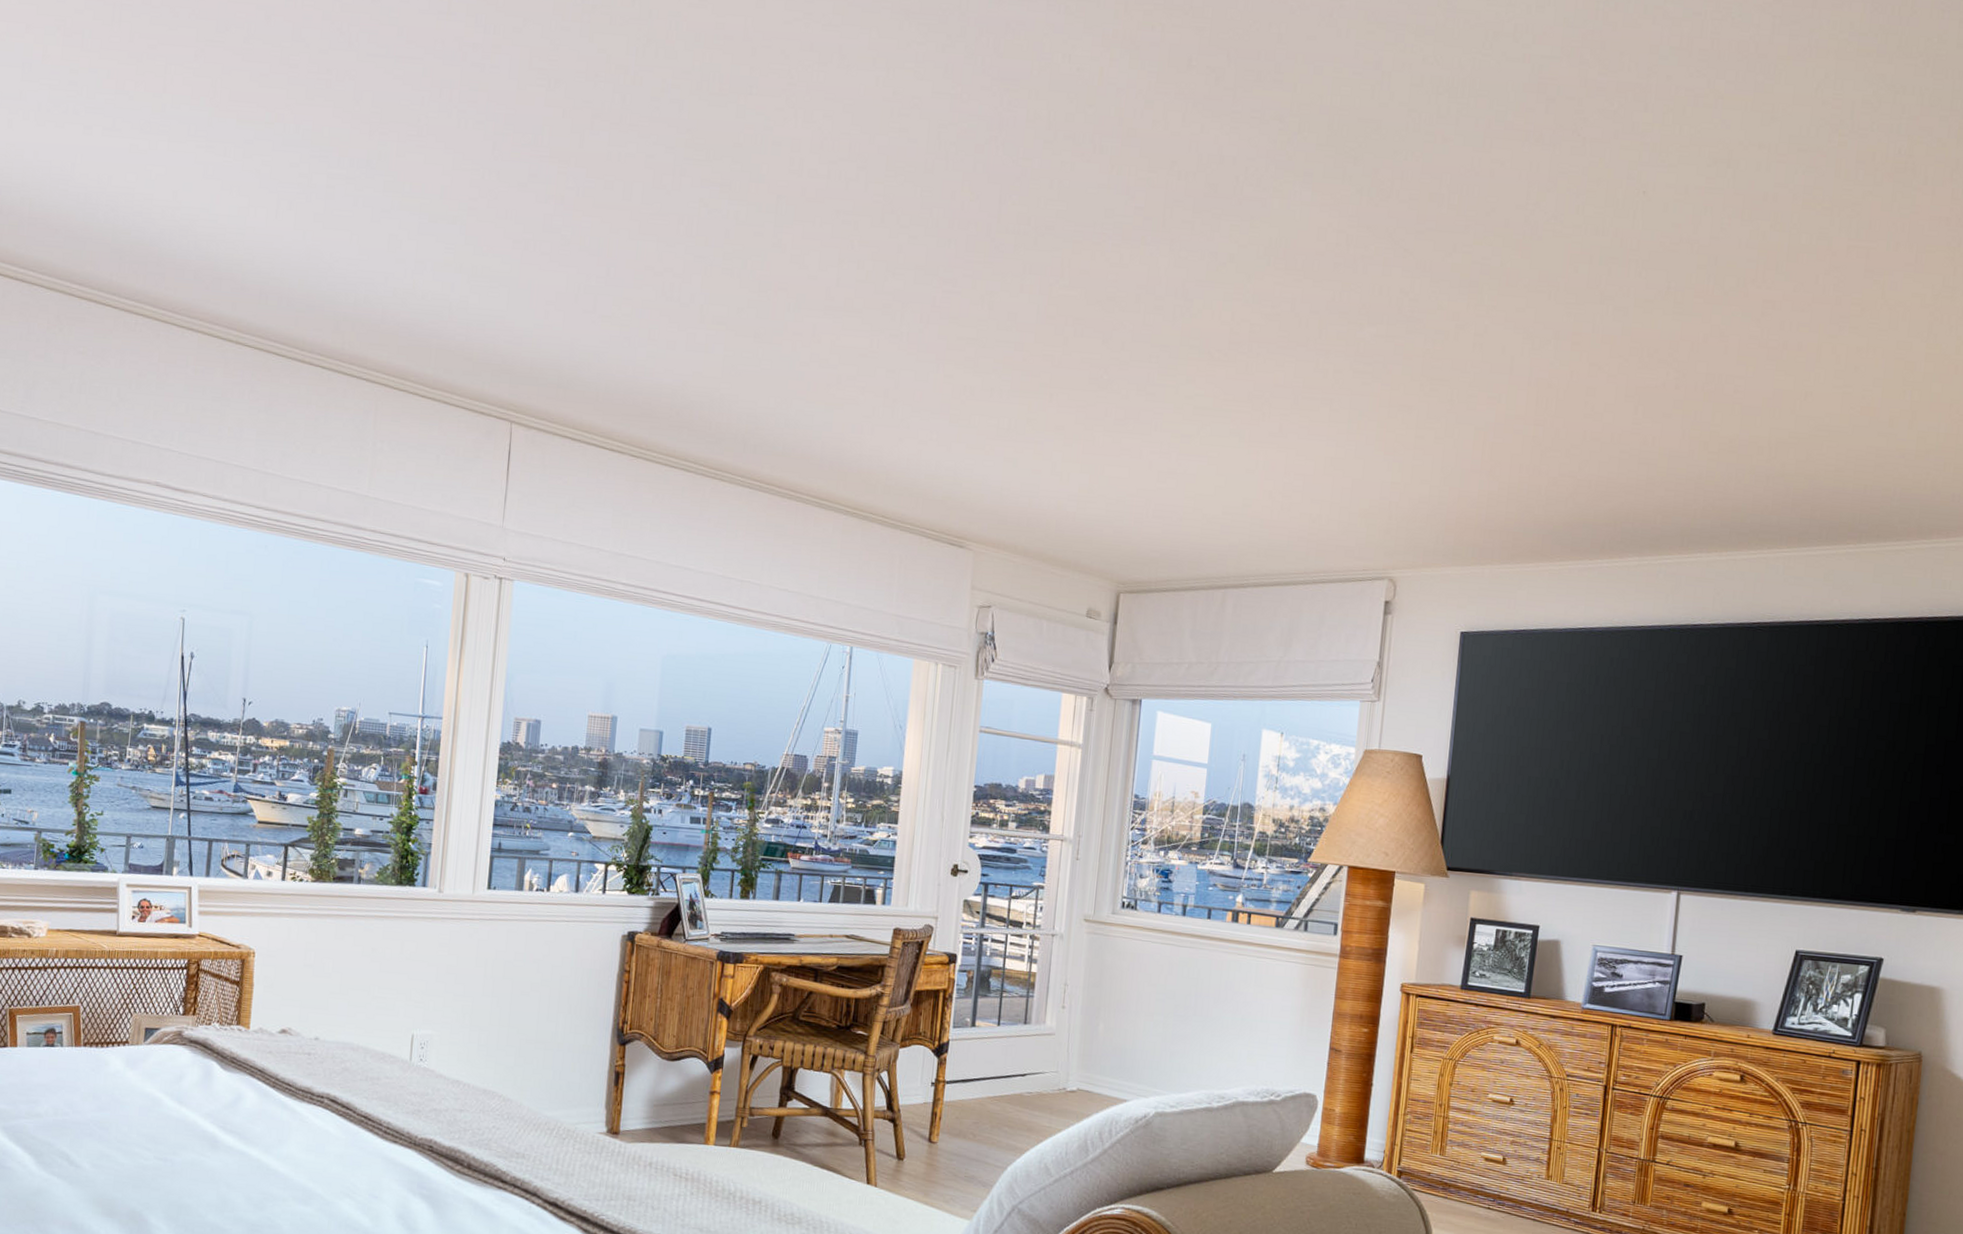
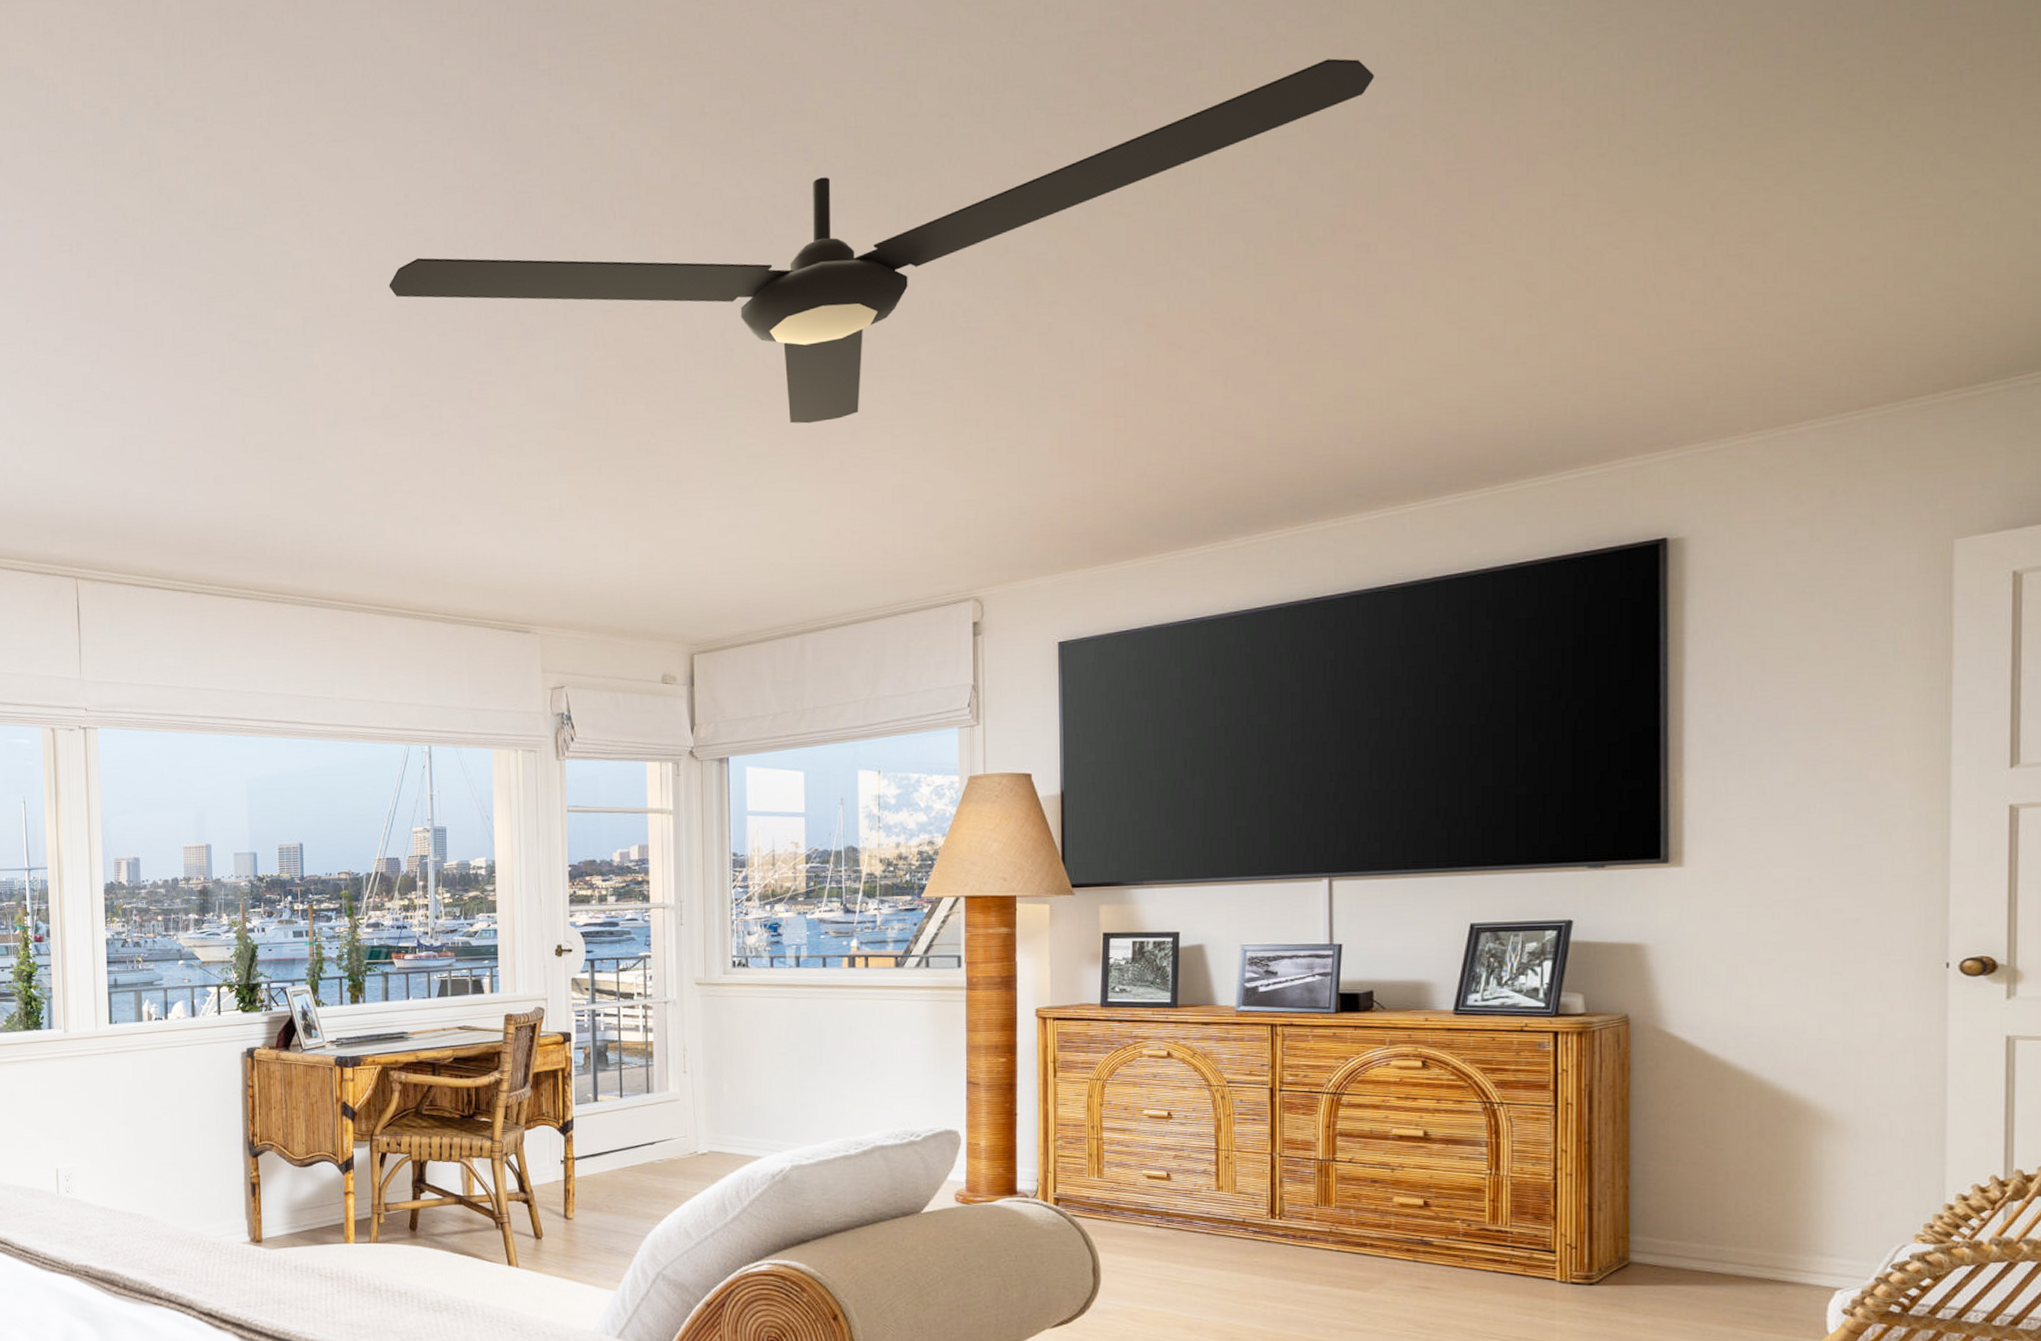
ceiling fan: none [866,123,1796,385] -> present [389,58,1374,424]

